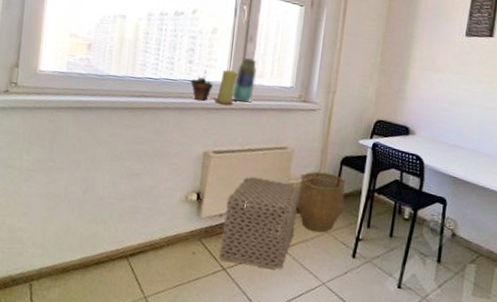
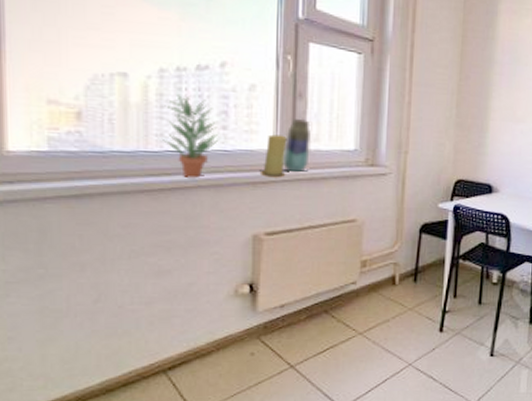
potted plant: none [145,33,186,102] -> present [163,93,218,179]
succulent plant: present [190,69,213,102] -> none [226,136,256,175]
pouf: present [219,177,301,269] -> none [283,259,376,358]
basket: present [297,171,346,233] -> none [373,243,427,310]

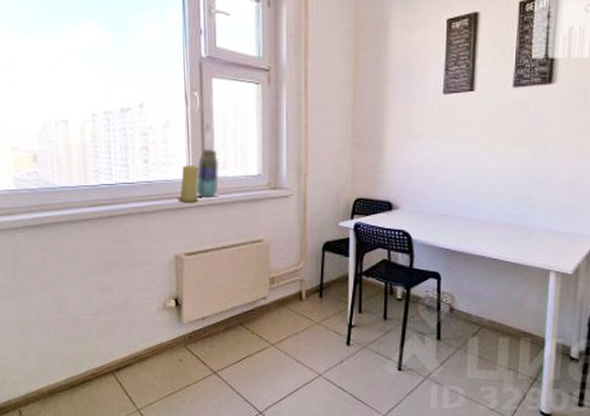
potted plant: present [163,93,218,179] -> none [98,134,141,208]

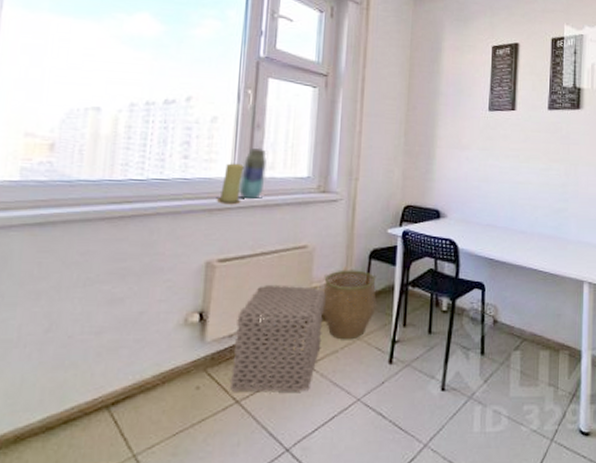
pouf: none [206,276,284,367] -> present [230,286,326,392]
basket: none [281,261,332,324] -> present [322,270,377,340]

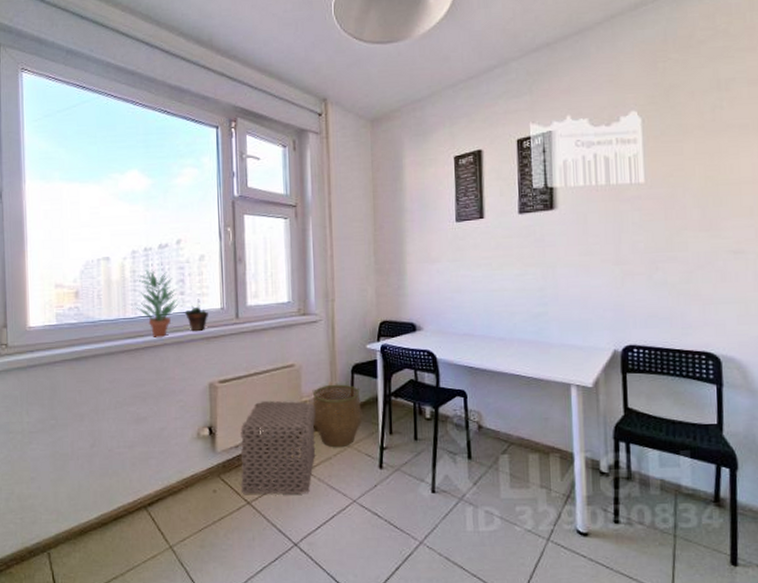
potted plant: none [127,125,180,207] -> present [136,269,178,339]
succulent plant: none [185,165,214,202] -> present [184,299,208,332]
candle: present [216,163,244,205] -> none [211,295,233,333]
vase: present [239,147,267,200] -> none [229,279,252,327]

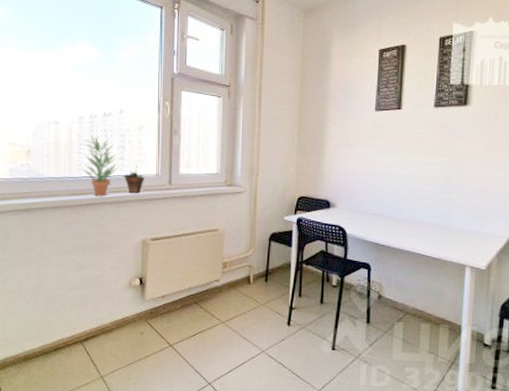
pouf: present [240,401,316,495] -> none [164,260,235,342]
basket: present [312,384,363,448] -> none [232,249,276,305]

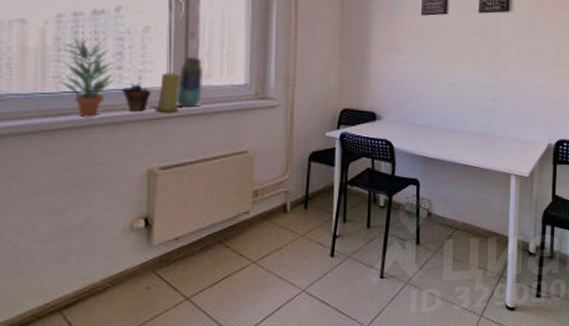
candle: none [146,163,166,196] -> present [154,73,180,114]
vase: none [163,149,184,192] -> present [177,56,204,108]

